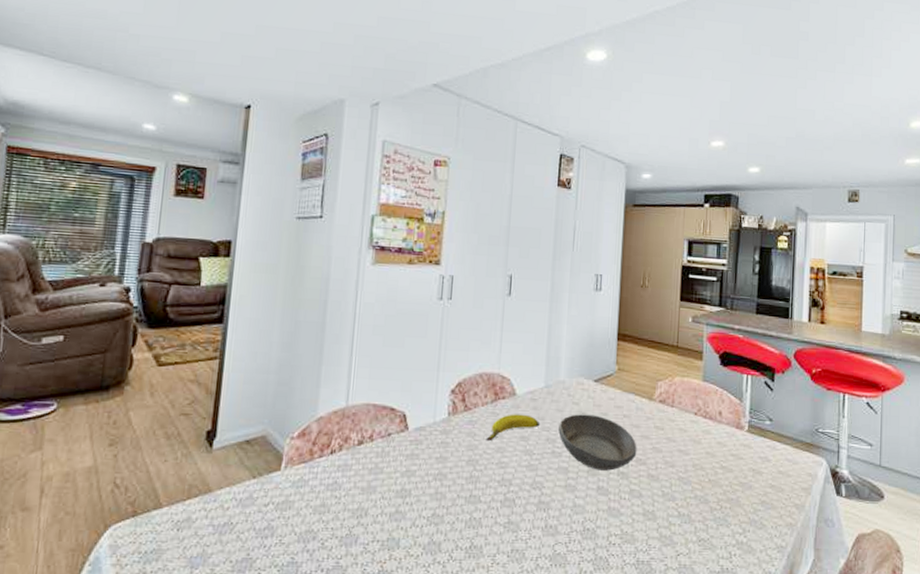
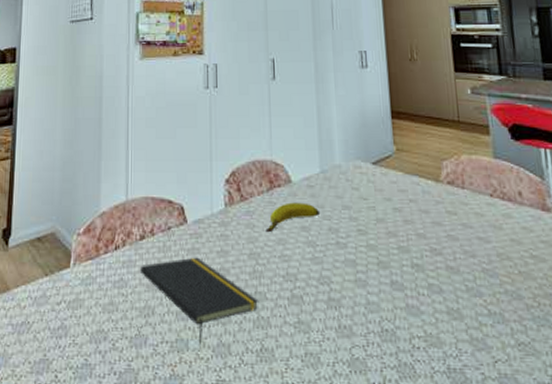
notepad: none [356,462,473,543] -> present [140,257,259,344]
bowl: present [558,414,637,471] -> none [340,200,430,263]

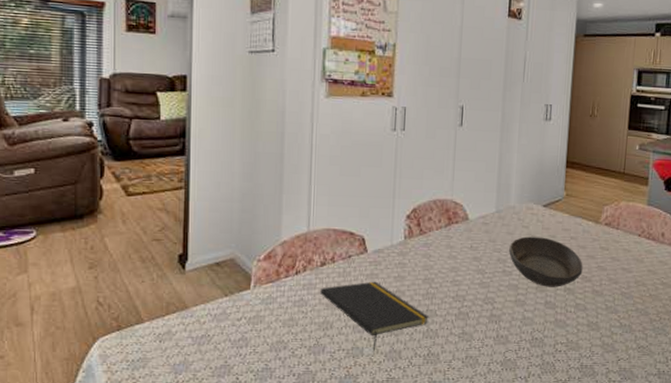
banana: present [265,202,321,233] -> none [441,237,492,262]
bowl: none [340,200,430,263] -> present [509,236,583,287]

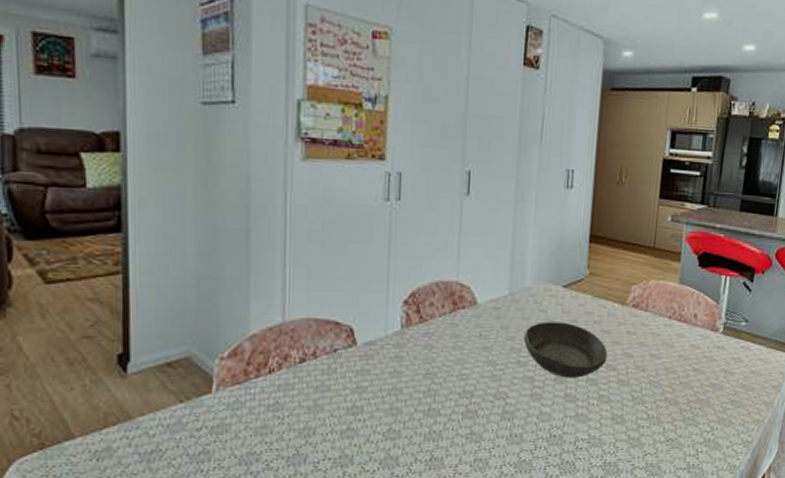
notepad: present [320,281,430,351] -> none [300,378,432,459]

